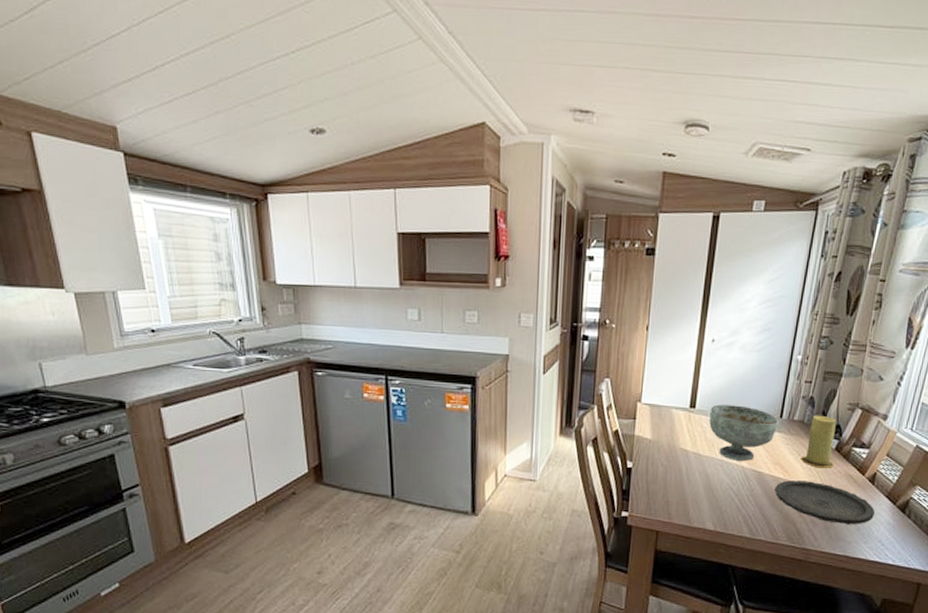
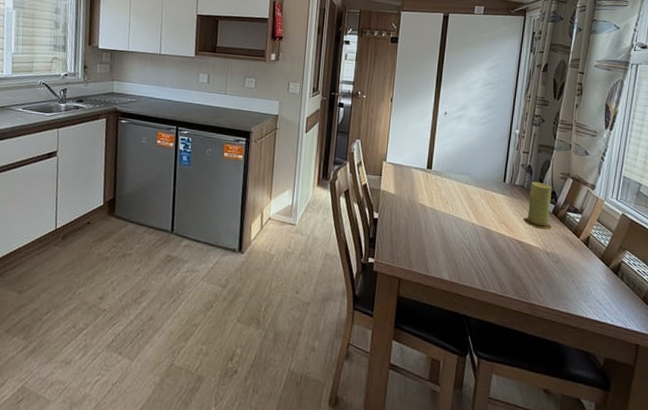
decorative bowl: present [709,404,779,462] -> none [444,167,503,219]
plate: present [774,480,875,525] -> none [502,238,591,284]

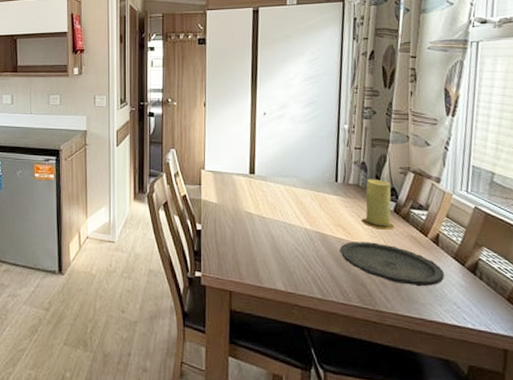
plate: none [502,238,591,284] -> present [339,242,444,287]

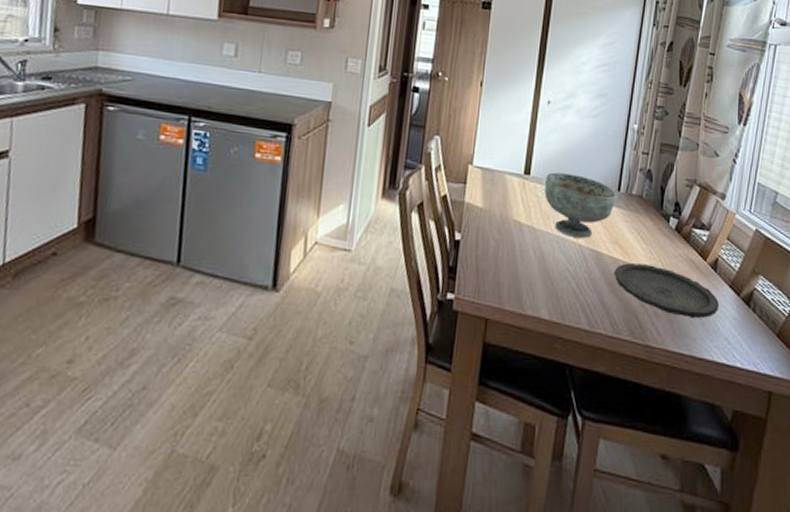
decorative bowl: none [269,171,335,224] -> present [544,172,617,239]
candle: present [361,179,396,230] -> none [640,190,675,251]

